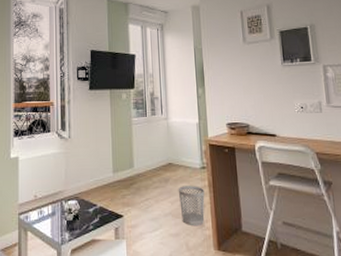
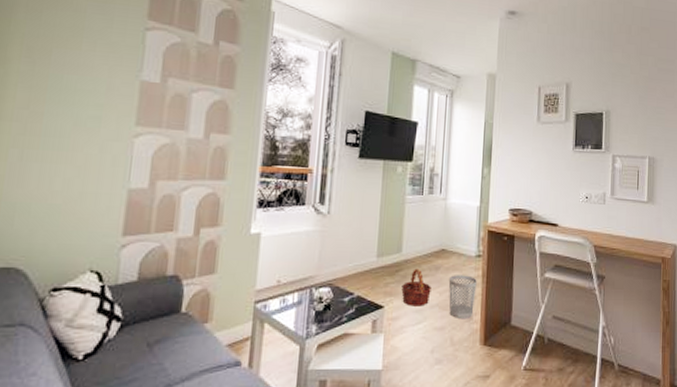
basket: none [137,181,163,215] -> present [401,268,431,306]

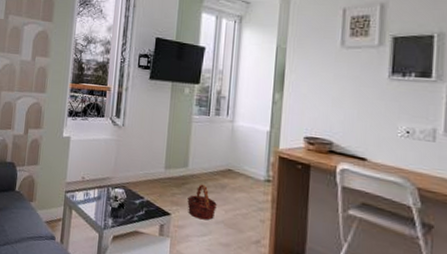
wastebasket: present [448,275,477,320] -> none [234,195,266,242]

